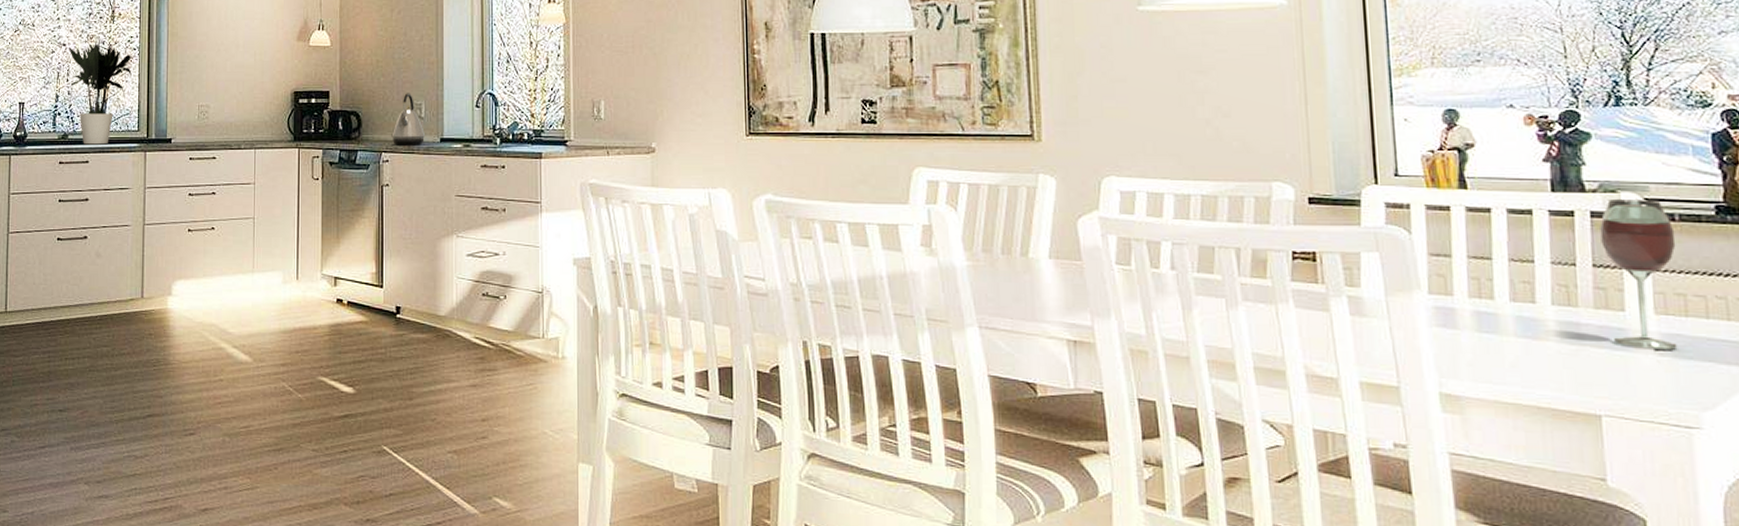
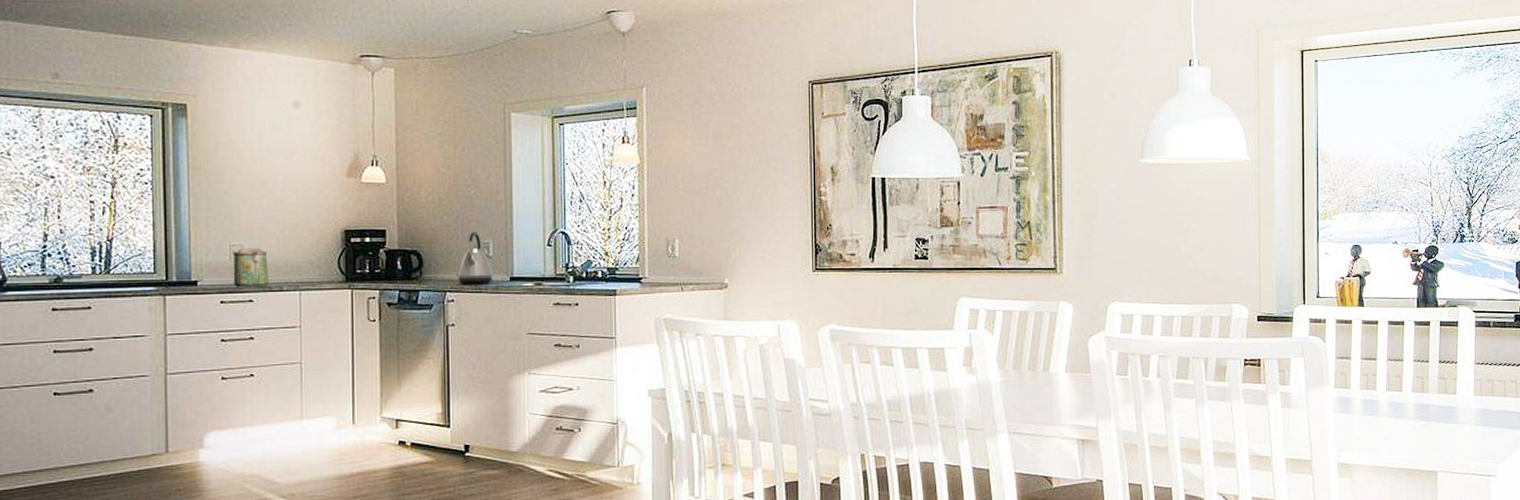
potted plant: present [69,42,132,145] -> none [59,174,143,289]
canister: none [200,109,229,145] -> present [232,248,268,287]
wineglass: present [1600,200,1678,350] -> none [1445,312,1490,421]

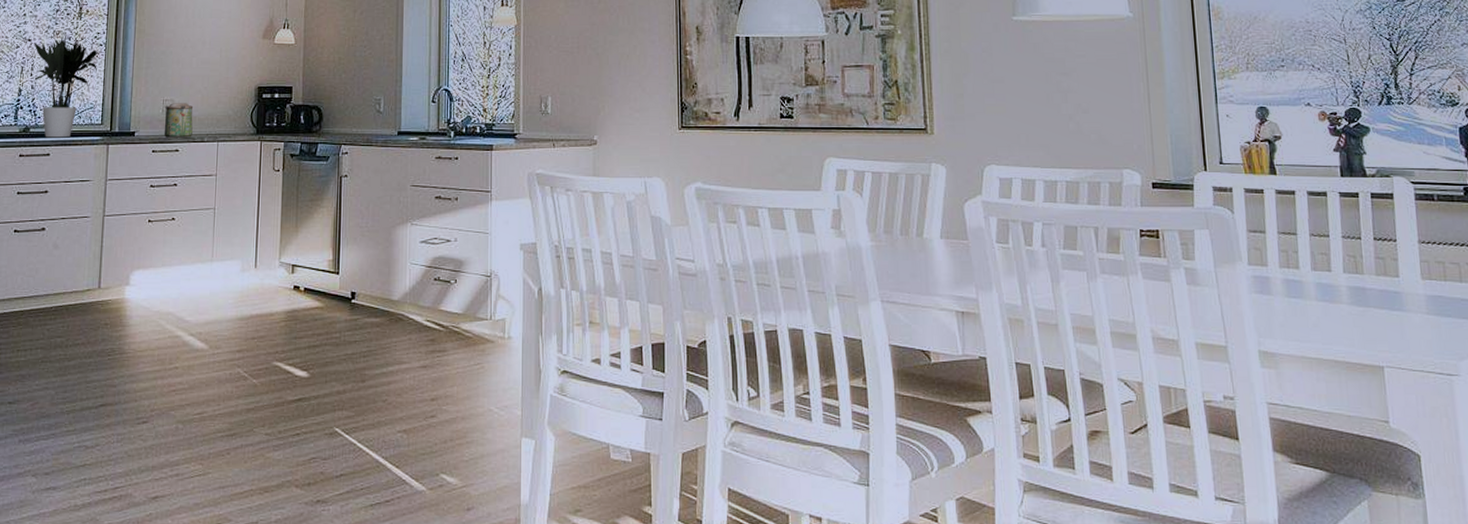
potted plant: none [59,174,143,289] -> present [34,38,98,138]
kettle: present [457,232,494,285] -> none [351,89,384,138]

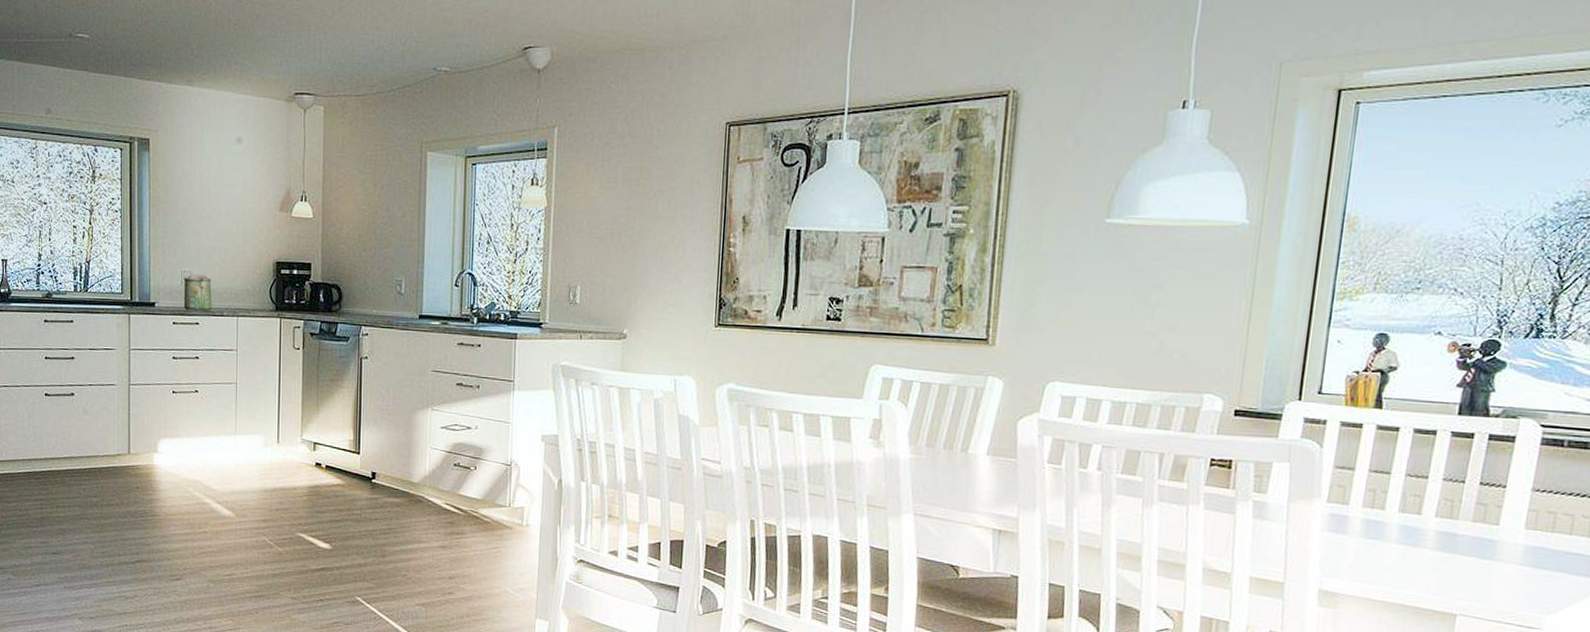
potted plant: present [34,38,98,138] -> none [50,202,114,305]

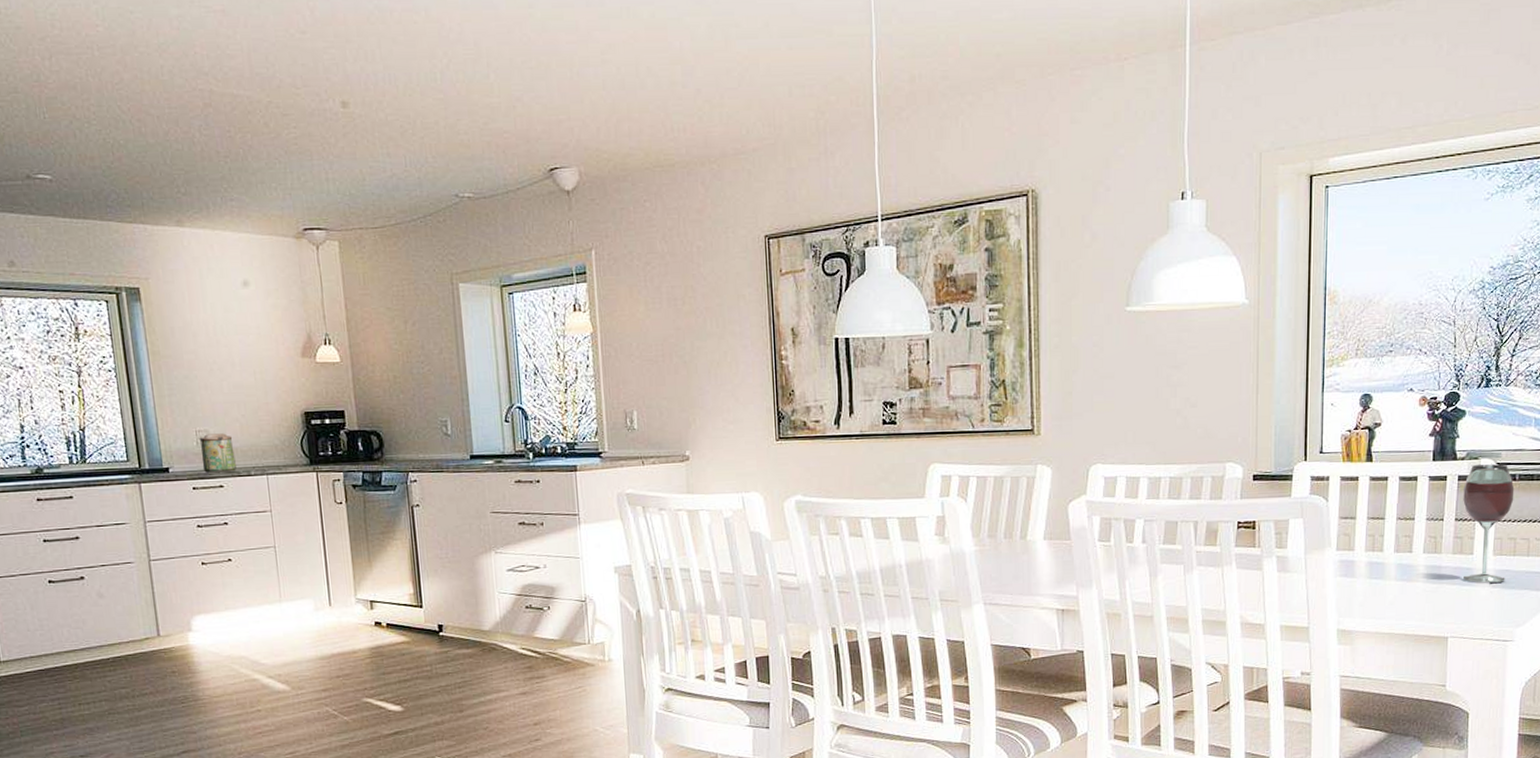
wineglass: none [1483,424,1561,561] -> present [1463,464,1515,583]

